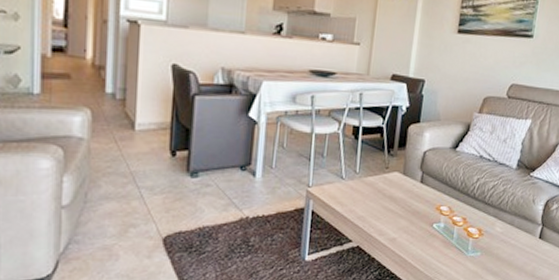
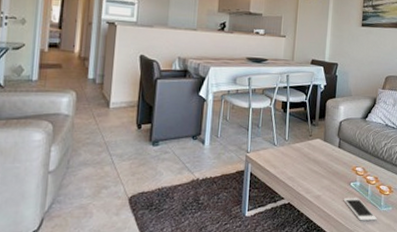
cell phone: none [423,241,463,267] -> present [343,198,377,221]

